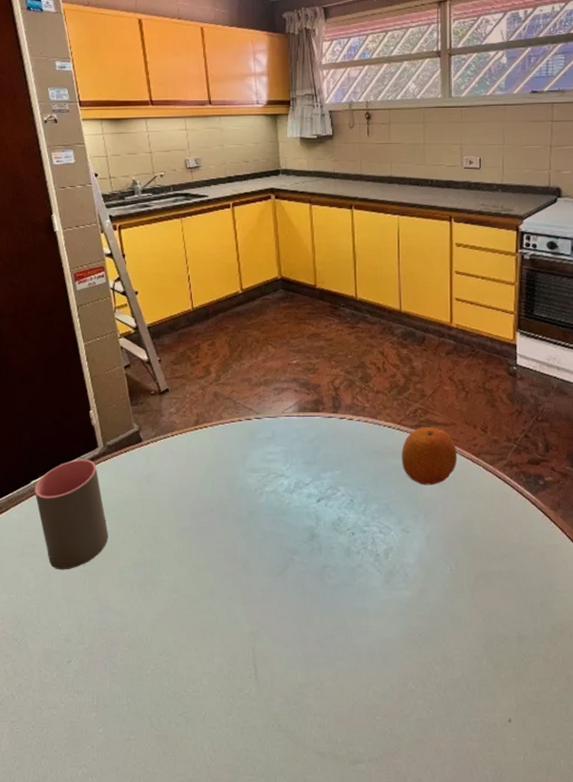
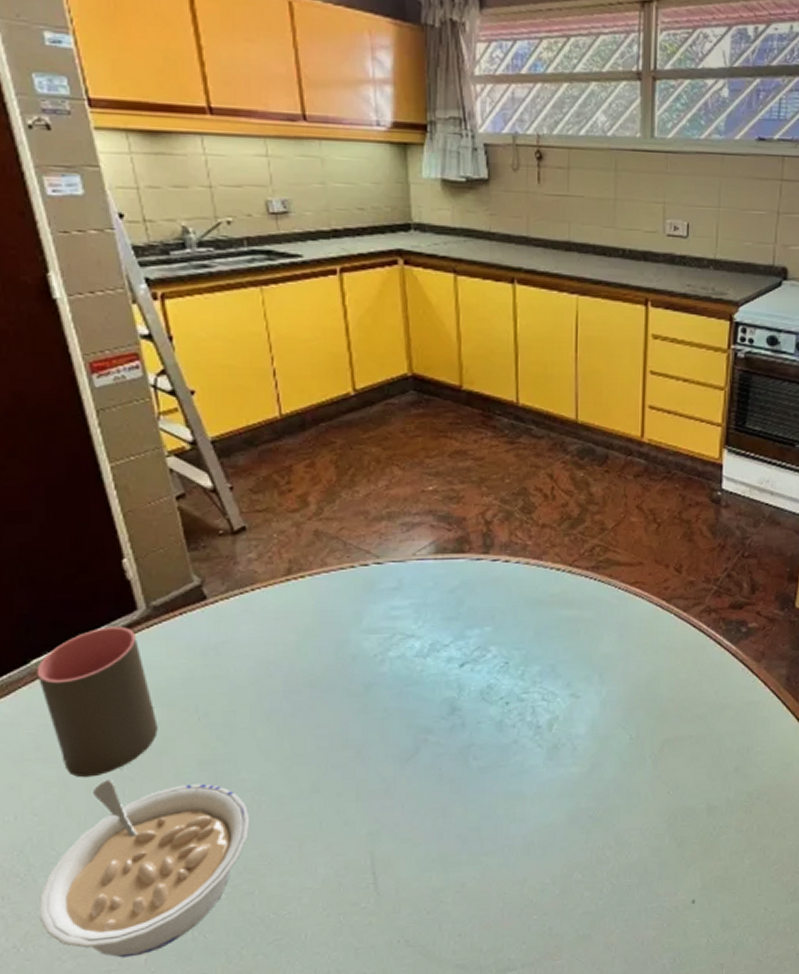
legume: none [28,573,168,713] -> present [39,779,250,958]
fruit: present [401,427,458,485] -> none [572,568,644,640]

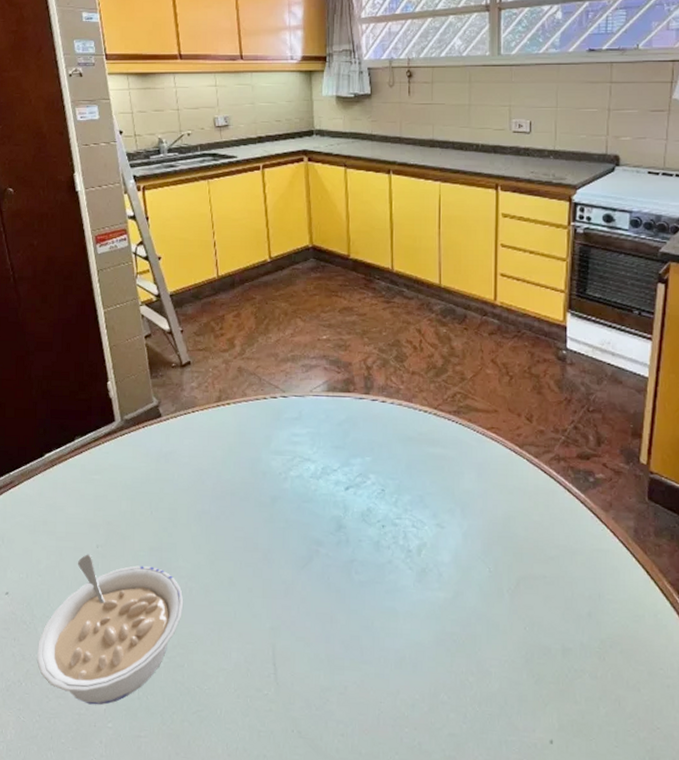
cup: present [36,626,158,778] -> none [48,433,124,551]

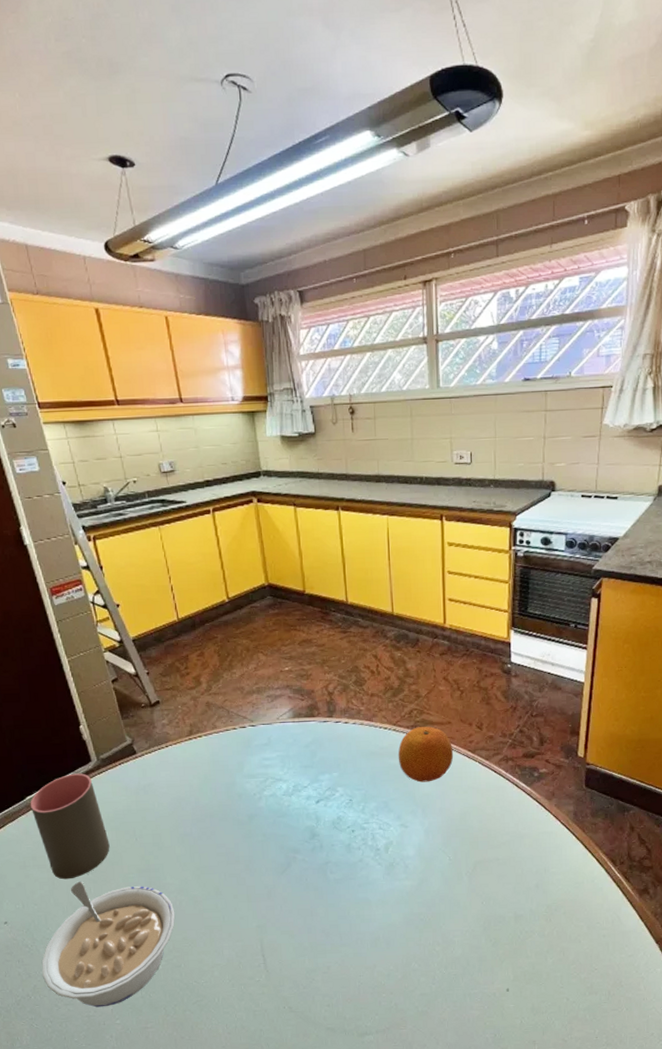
cup: none [48,433,124,551] -> present [30,773,110,880]
fruit: none [437,413,499,477] -> present [398,726,454,783]

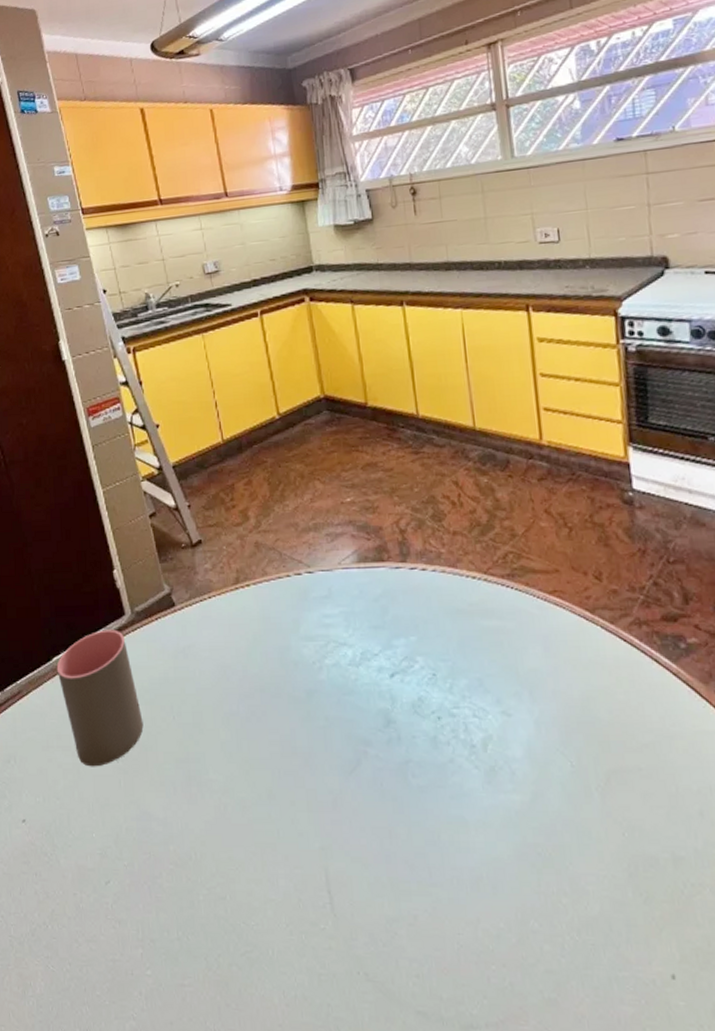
legume: present [41,881,175,1007] -> none [61,770,219,949]
fruit: present [398,726,454,783] -> none [491,576,567,653]

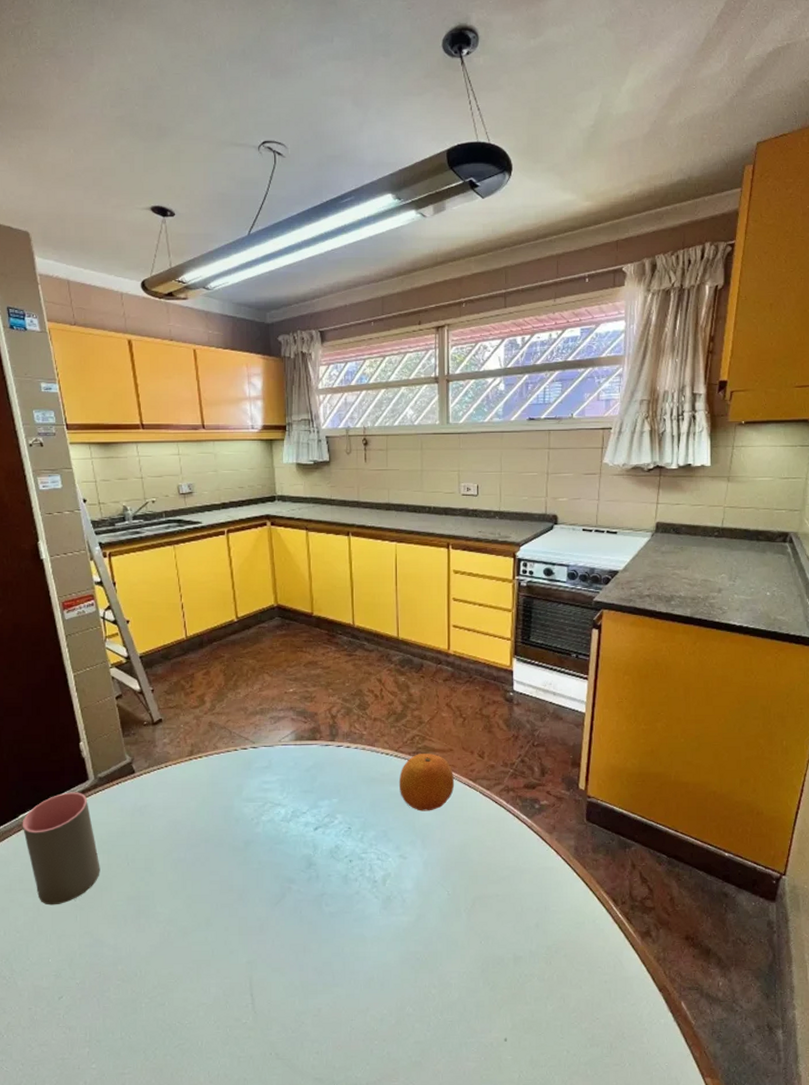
fruit: none [491,576,567,653] -> present [398,753,455,811]

